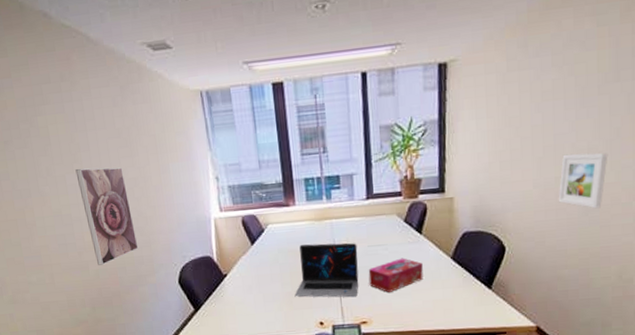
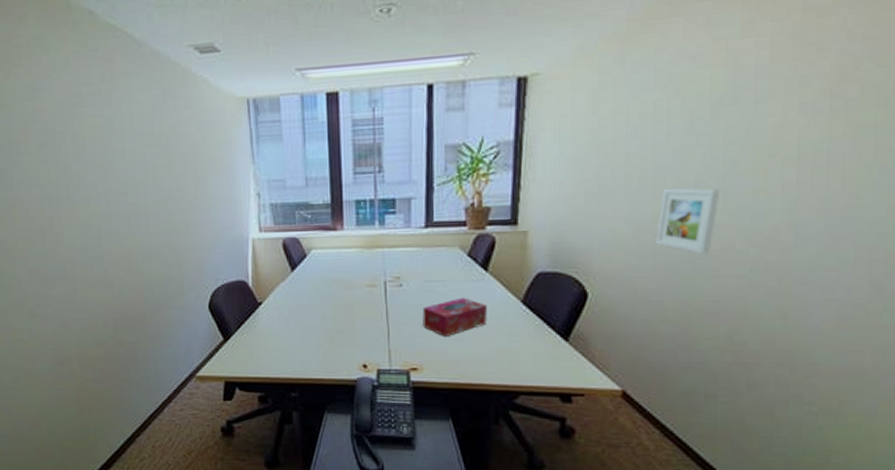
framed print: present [75,167,139,265] -> none [108,176,168,283]
laptop: present [294,243,359,298] -> none [336,275,412,339]

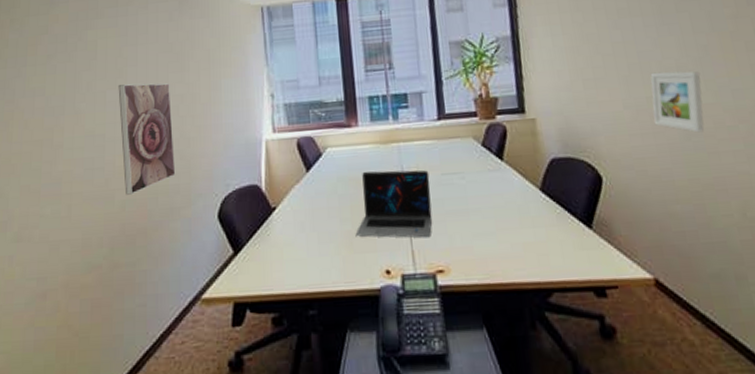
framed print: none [108,176,168,283] -> present [118,83,176,195]
laptop: none [336,275,412,339] -> present [355,170,433,238]
tissue box: present [422,297,487,338] -> none [443,188,509,233]

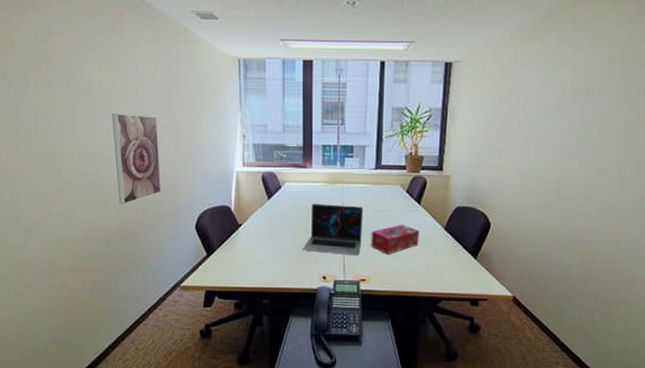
tissue box: none [443,188,509,233] -> present [371,224,419,255]
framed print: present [650,71,704,133] -> none [536,149,578,198]

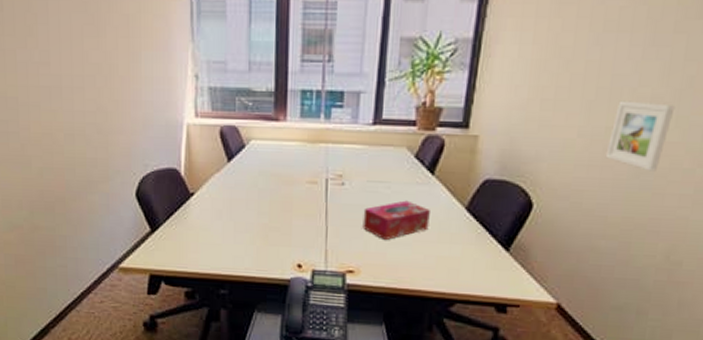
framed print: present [112,113,162,204] -> none [29,45,93,163]
laptop: present [302,204,363,256] -> none [271,170,355,240]
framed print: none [536,149,578,198] -> present [605,100,675,172]

